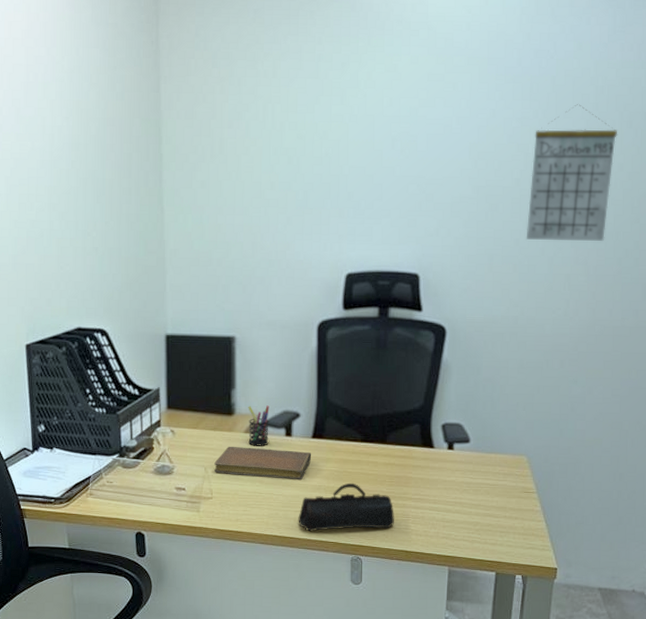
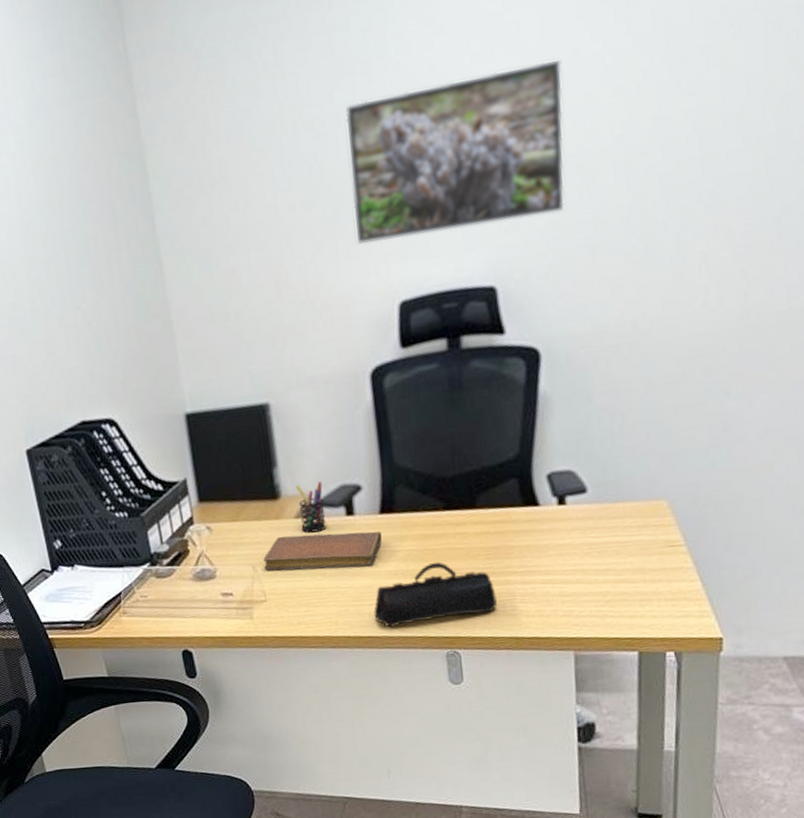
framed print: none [320,116,482,227] -> present [346,60,564,244]
calendar: present [526,104,618,241] -> none [638,12,762,215]

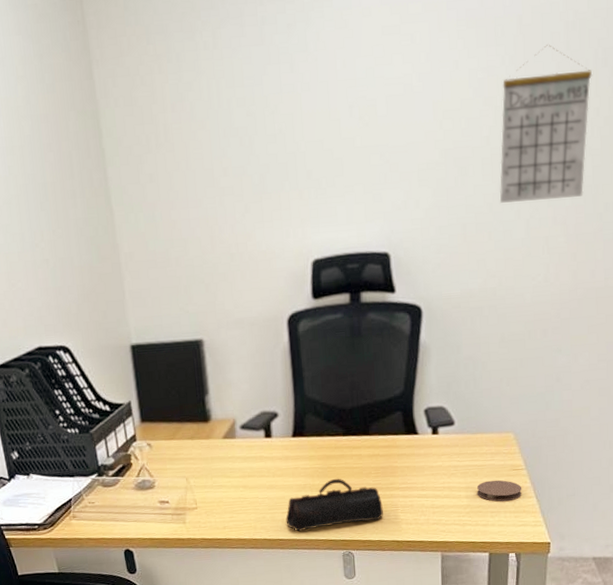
notebook: present [263,531,382,571] -> none [195,451,294,483]
pen holder: present [295,481,327,533] -> none [224,408,249,451]
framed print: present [346,60,564,244] -> none [272,70,445,208]
coaster: none [619,559,682,587] -> present [476,480,522,502]
calendar: none [638,12,762,215] -> present [499,45,593,203]

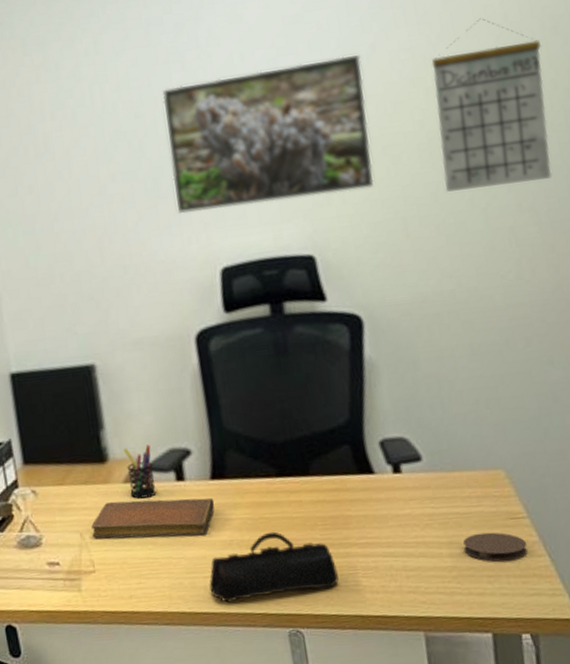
notebook: none [195,451,294,483] -> present [91,498,215,539]
pen holder: none [224,408,249,451] -> present [123,444,157,499]
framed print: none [272,70,445,208] -> present [162,55,374,213]

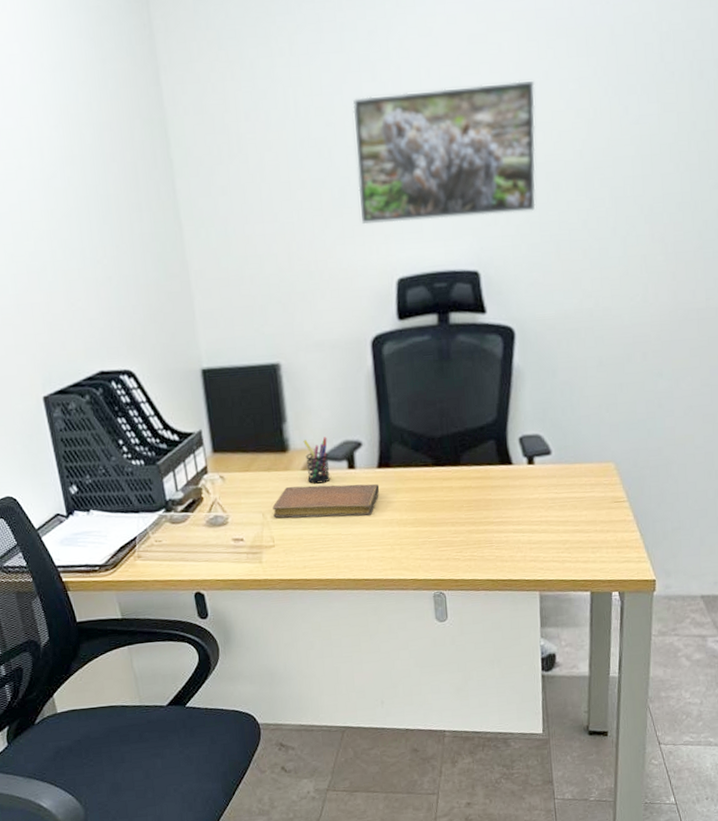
pencil case: present [209,531,339,603] -> none [371,512,477,571]
calendar: present [431,18,552,192] -> none [594,56,689,220]
coaster: present [463,532,528,562] -> none [576,513,625,536]

